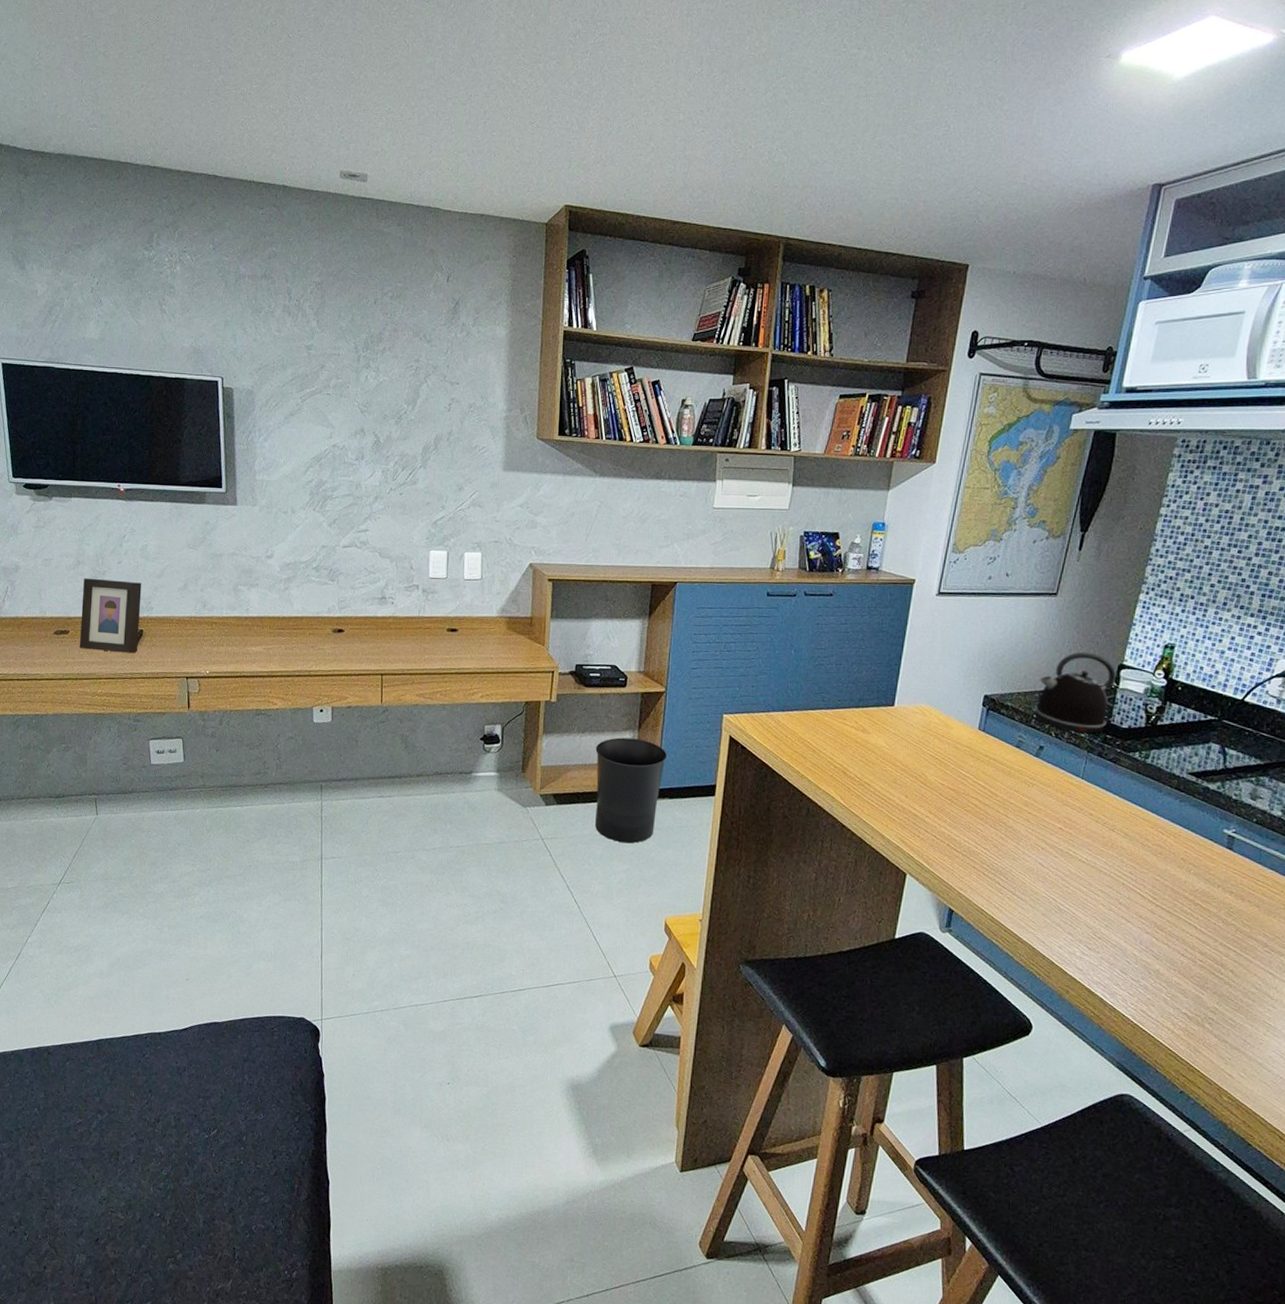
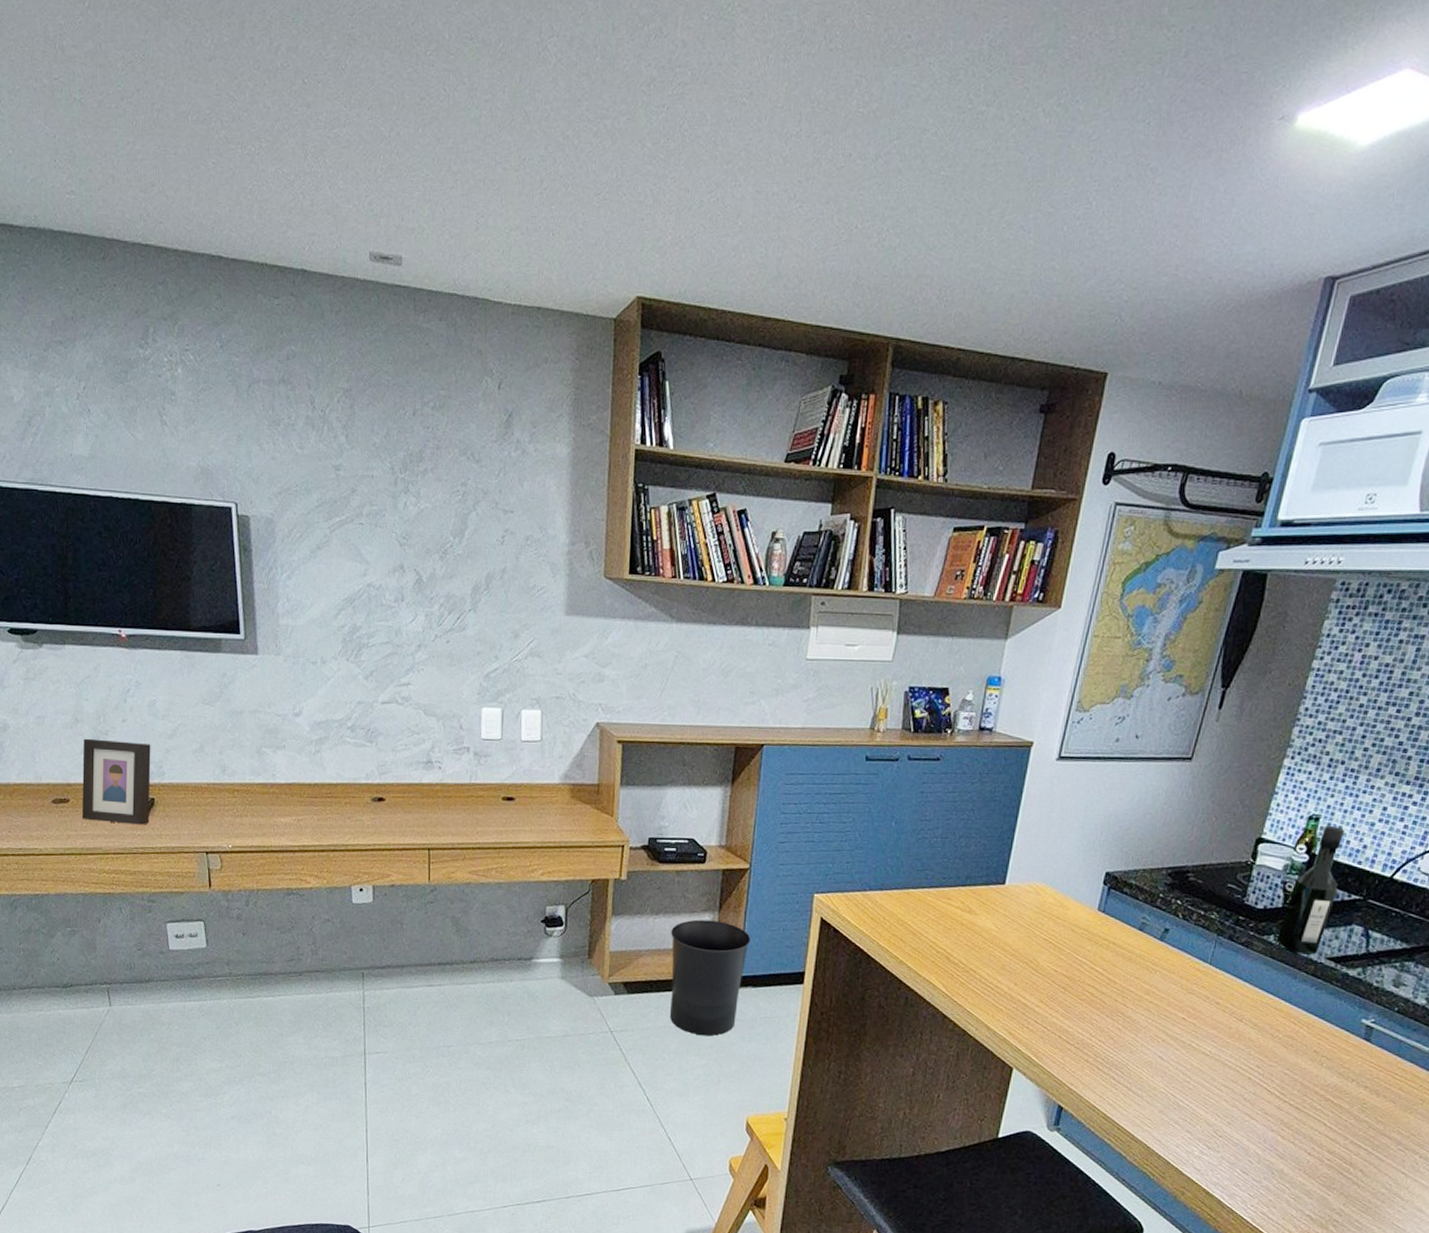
kettle: present [1034,652,1116,734] -> none [1161,824,1253,915]
bottle: none [1141,653,1198,770] -> present [1276,825,1345,955]

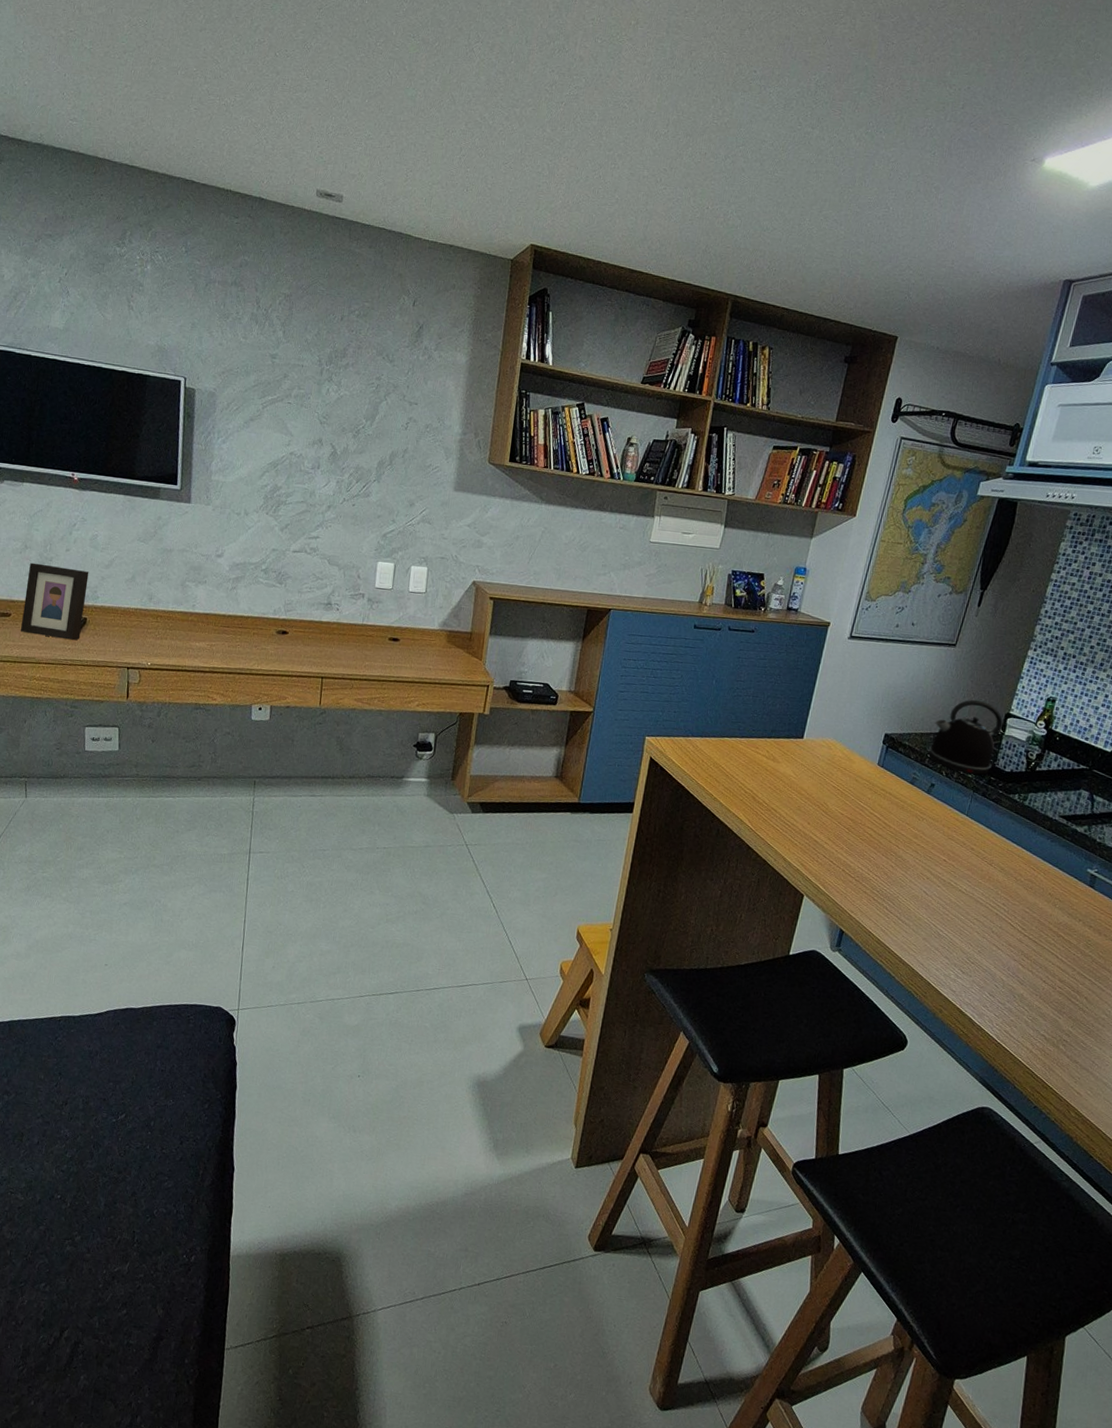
waste bin: present [670,919,751,1036] -> none [518,752,591,854]
kettle: none [1161,824,1253,915] -> present [928,699,1003,775]
bottle: present [1276,825,1345,955] -> none [1020,706,1076,813]

